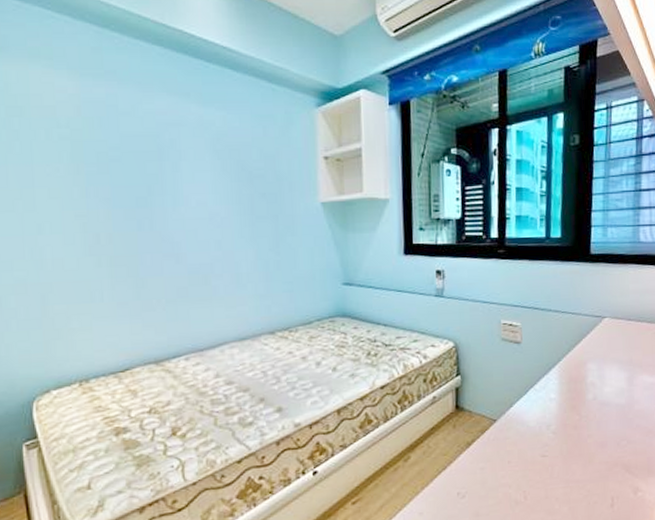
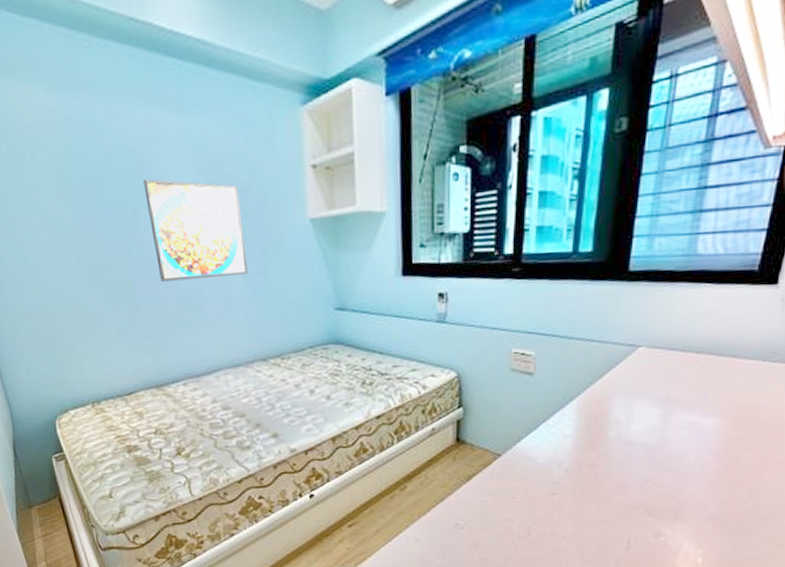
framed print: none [161,160,260,256] -> present [143,178,248,281]

